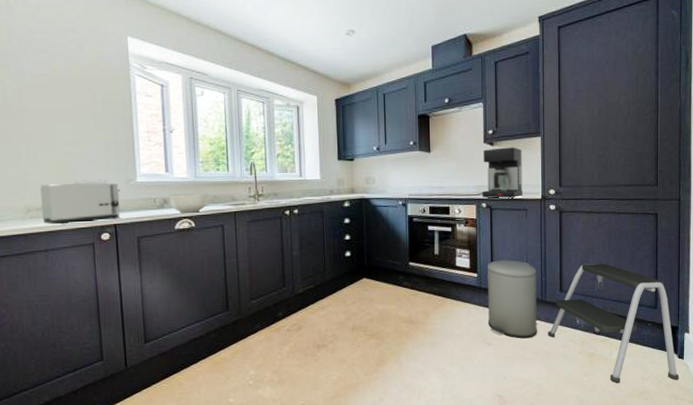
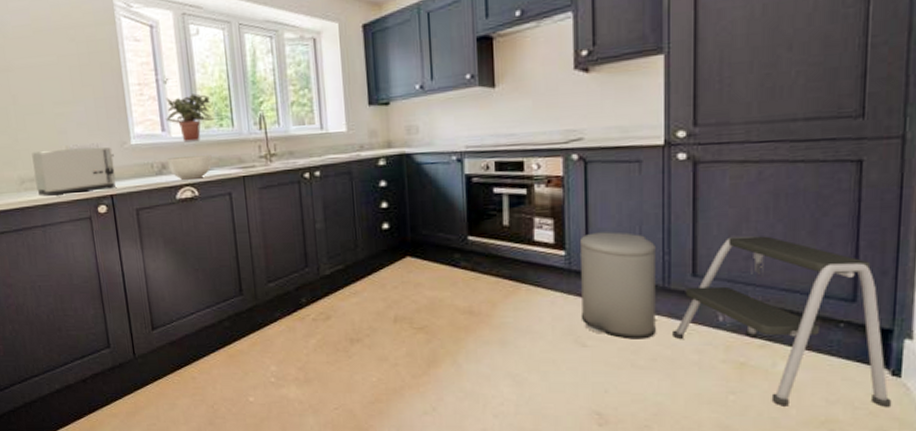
potted plant: none [169,143,213,182] -> present [165,94,215,143]
coffee maker: present [482,147,522,199] -> none [572,72,634,147]

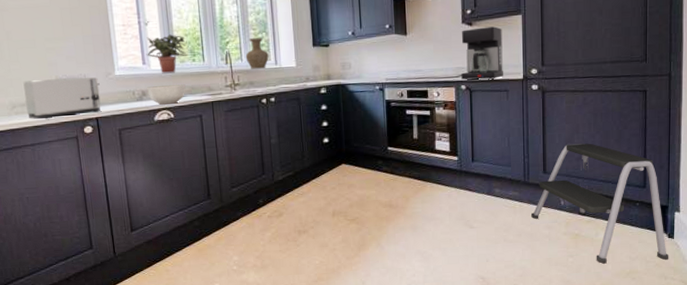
vase: none [283,95,313,137] -> present [245,38,269,70]
coffee maker: none [572,72,634,147] -> present [461,26,503,80]
pedal bin: present [581,232,656,340] -> none [468,142,520,221]

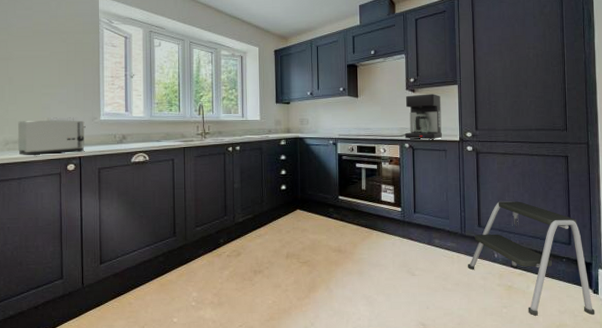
potted plant: present [146,34,189,74] -> none [129,87,166,121]
bowl: present [147,84,186,105] -> none [127,131,162,148]
vase: present [245,38,269,70] -> none [216,93,237,121]

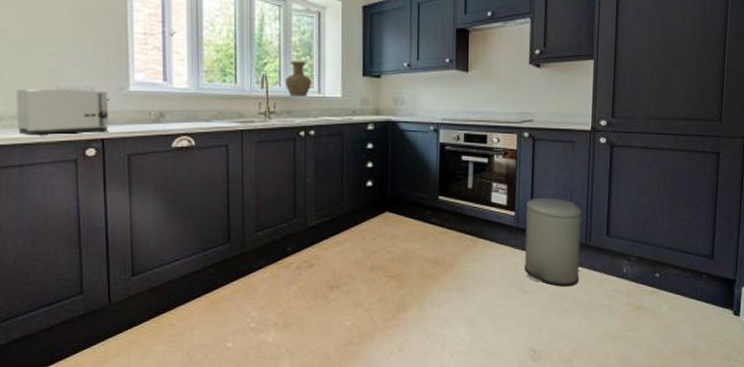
vase: none [216,93,237,121] -> present [284,61,312,98]
coffee maker: present [405,94,442,140] -> none [524,70,572,129]
pedal bin: none [411,196,458,270] -> present [525,197,582,287]
step stool: present [468,201,595,316] -> none [591,206,734,340]

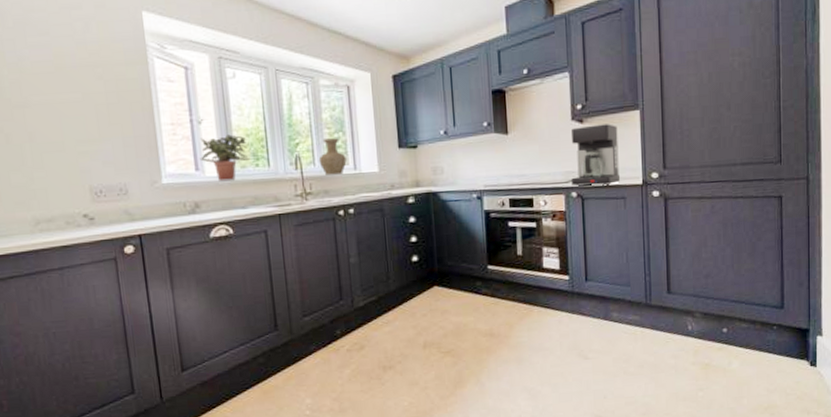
toaster: present [16,89,110,136] -> none [49,186,145,238]
potted plant: none [168,49,218,94] -> present [199,134,251,182]
coffee maker: none [524,70,572,129] -> present [571,124,620,186]
pedal bin: present [525,197,582,287] -> none [581,258,642,350]

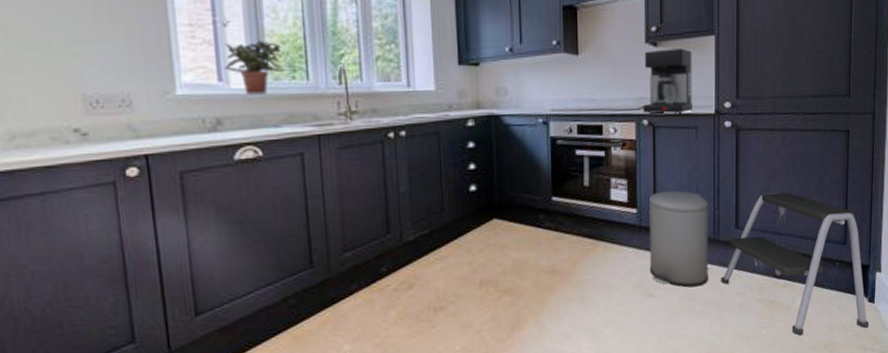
vase: present [318,138,347,176] -> none [366,50,399,94]
pedal bin: none [581,258,642,350] -> present [649,190,708,288]
step stool: none [654,258,812,398] -> present [721,192,869,336]

